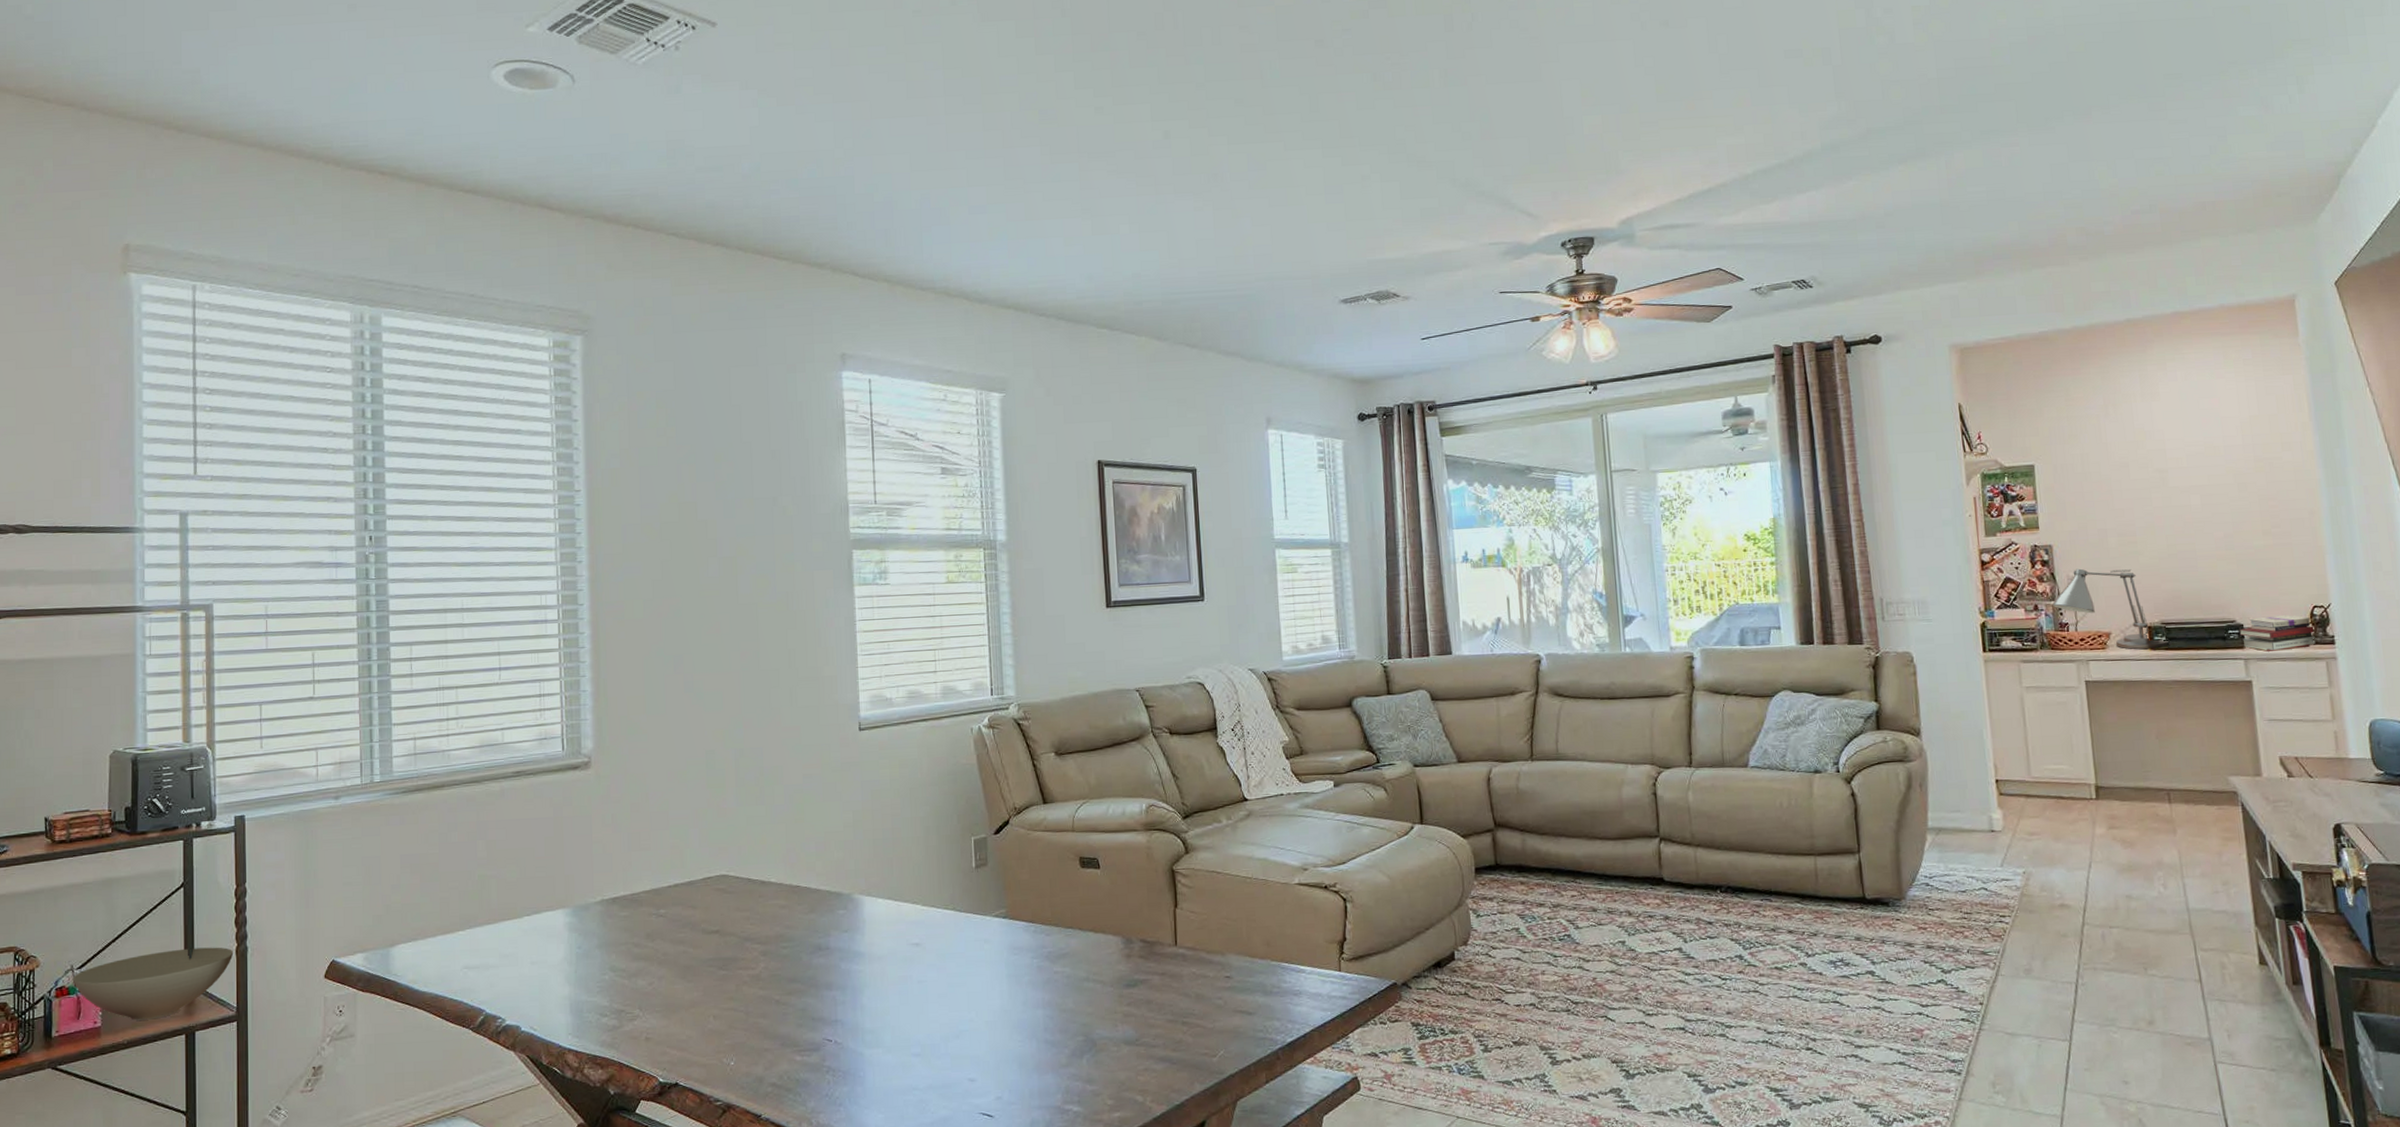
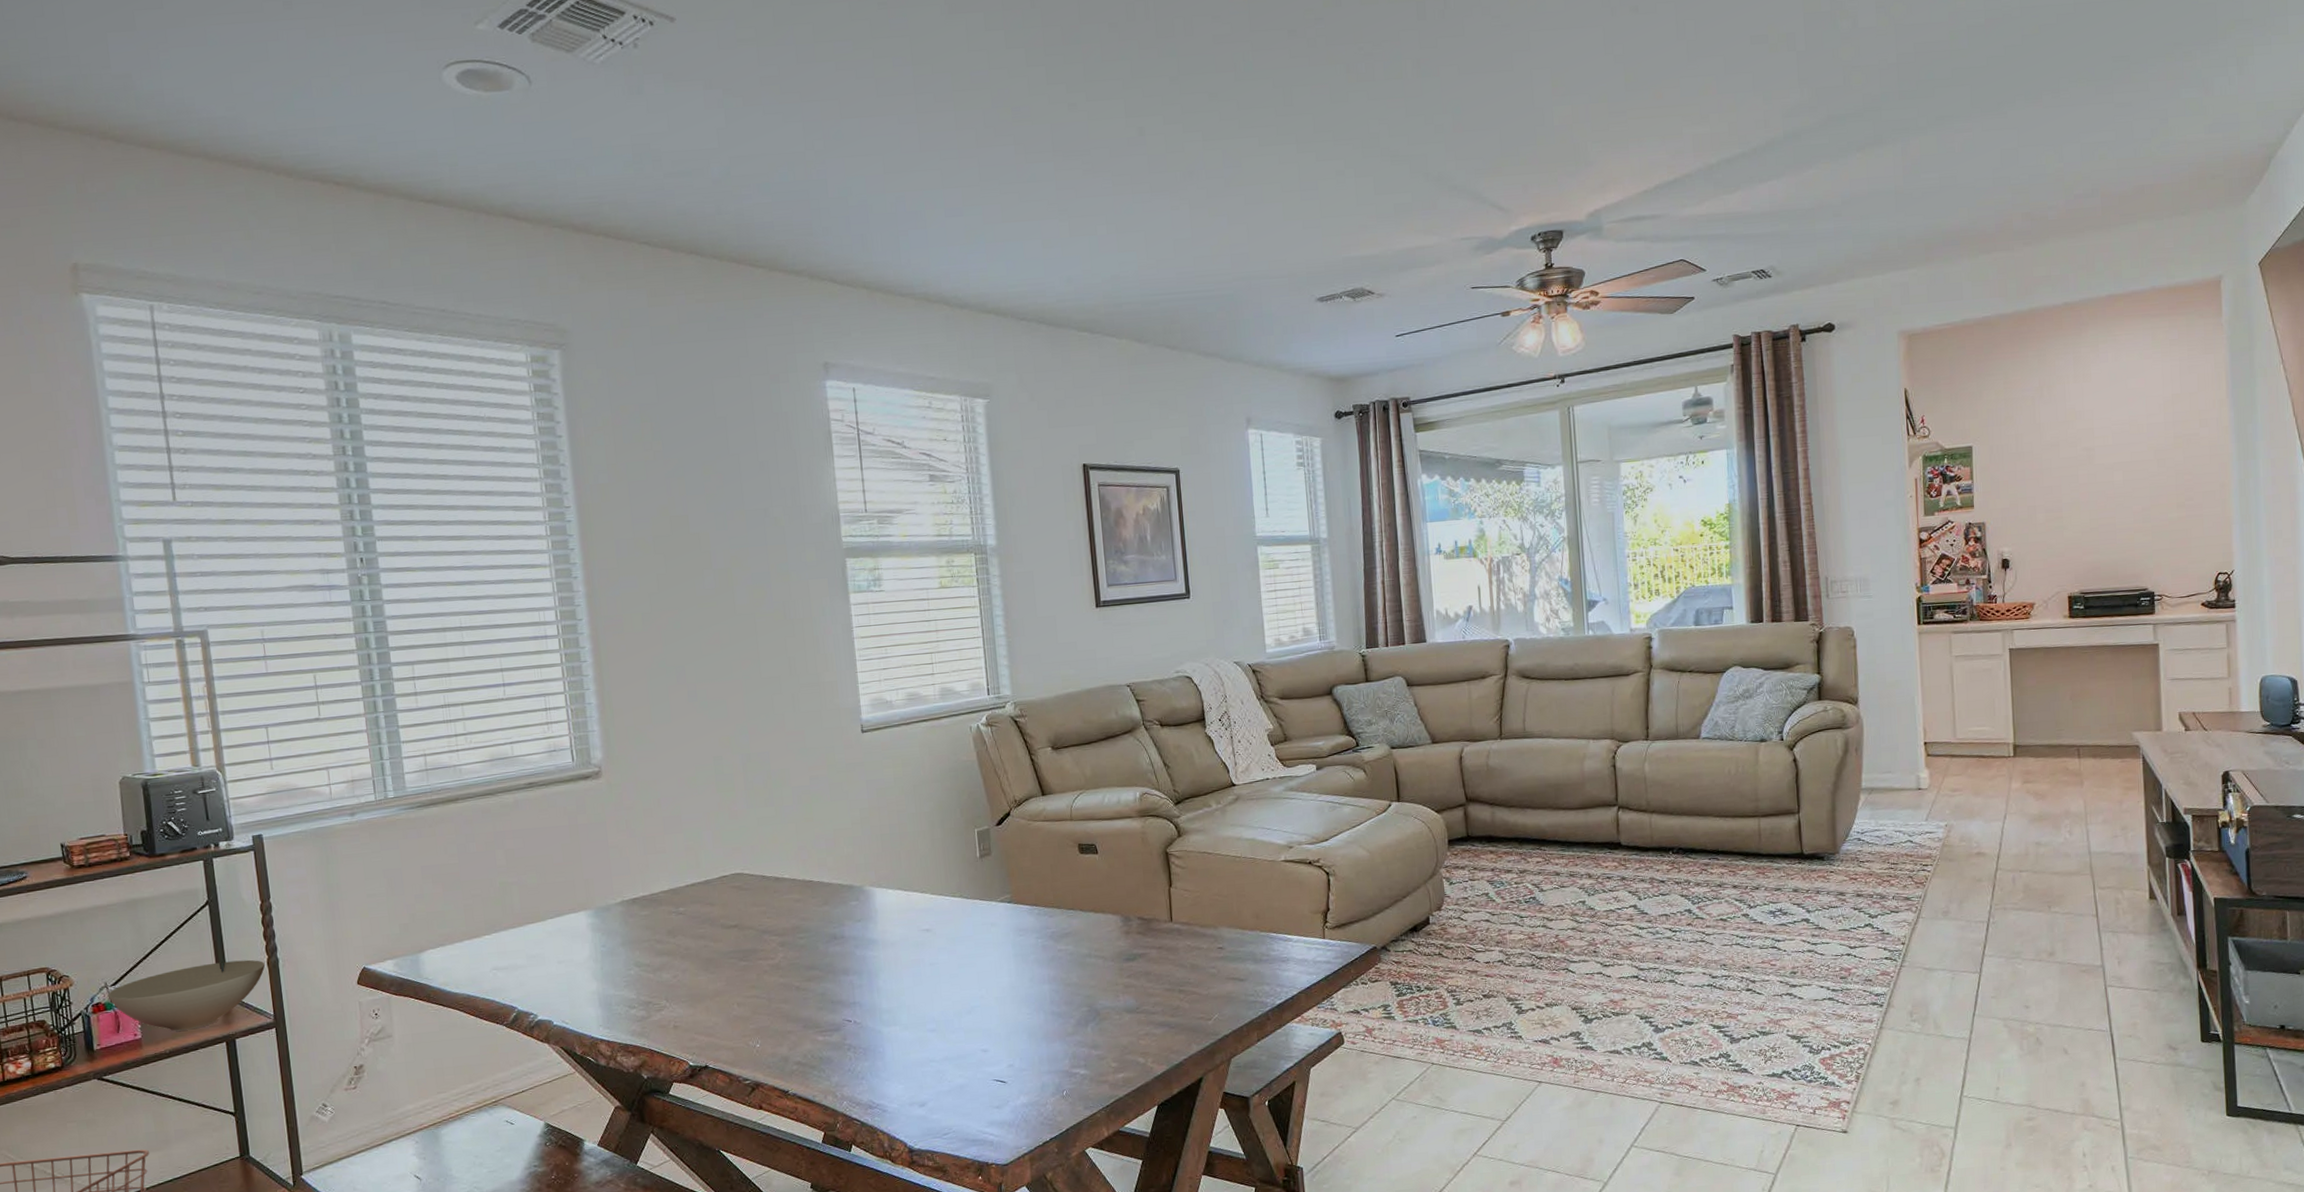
desk lamp: present [2052,568,2172,650] -> none [1982,543,2090,618]
books: present [2239,615,2316,652] -> none [2150,582,2218,616]

